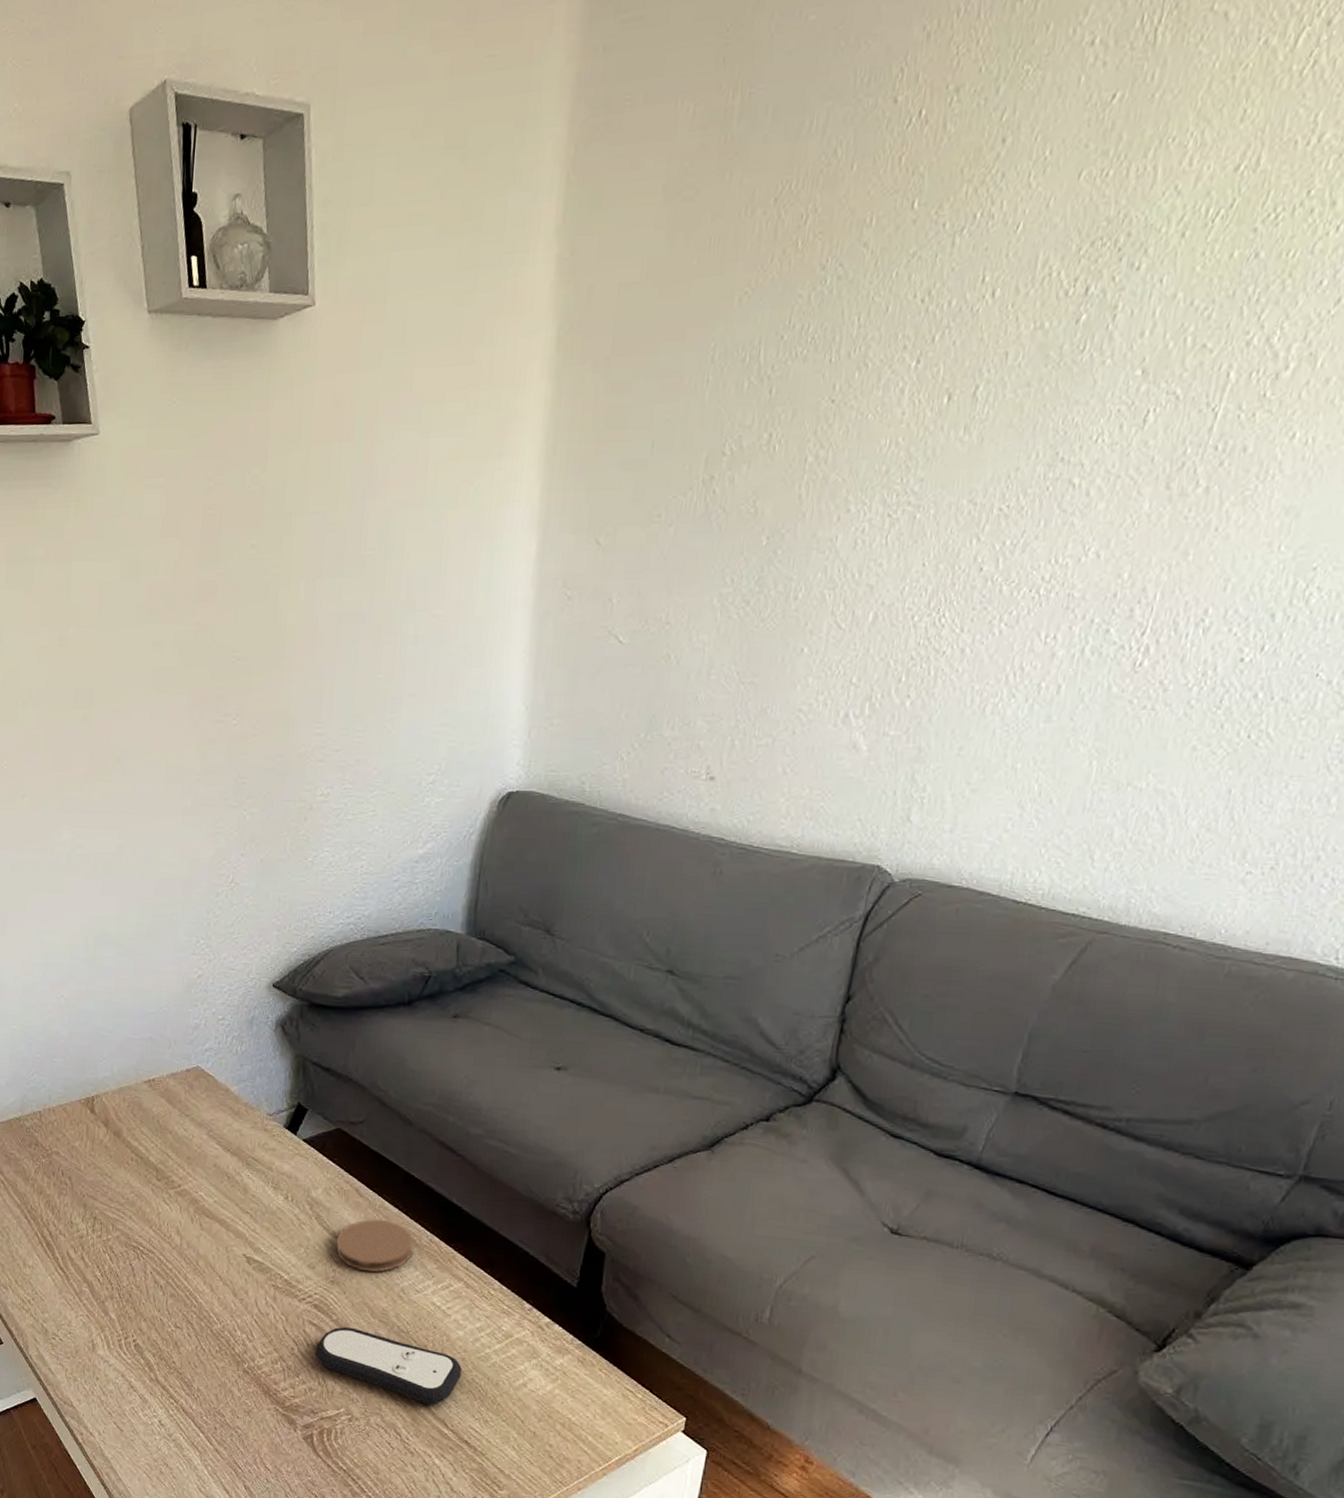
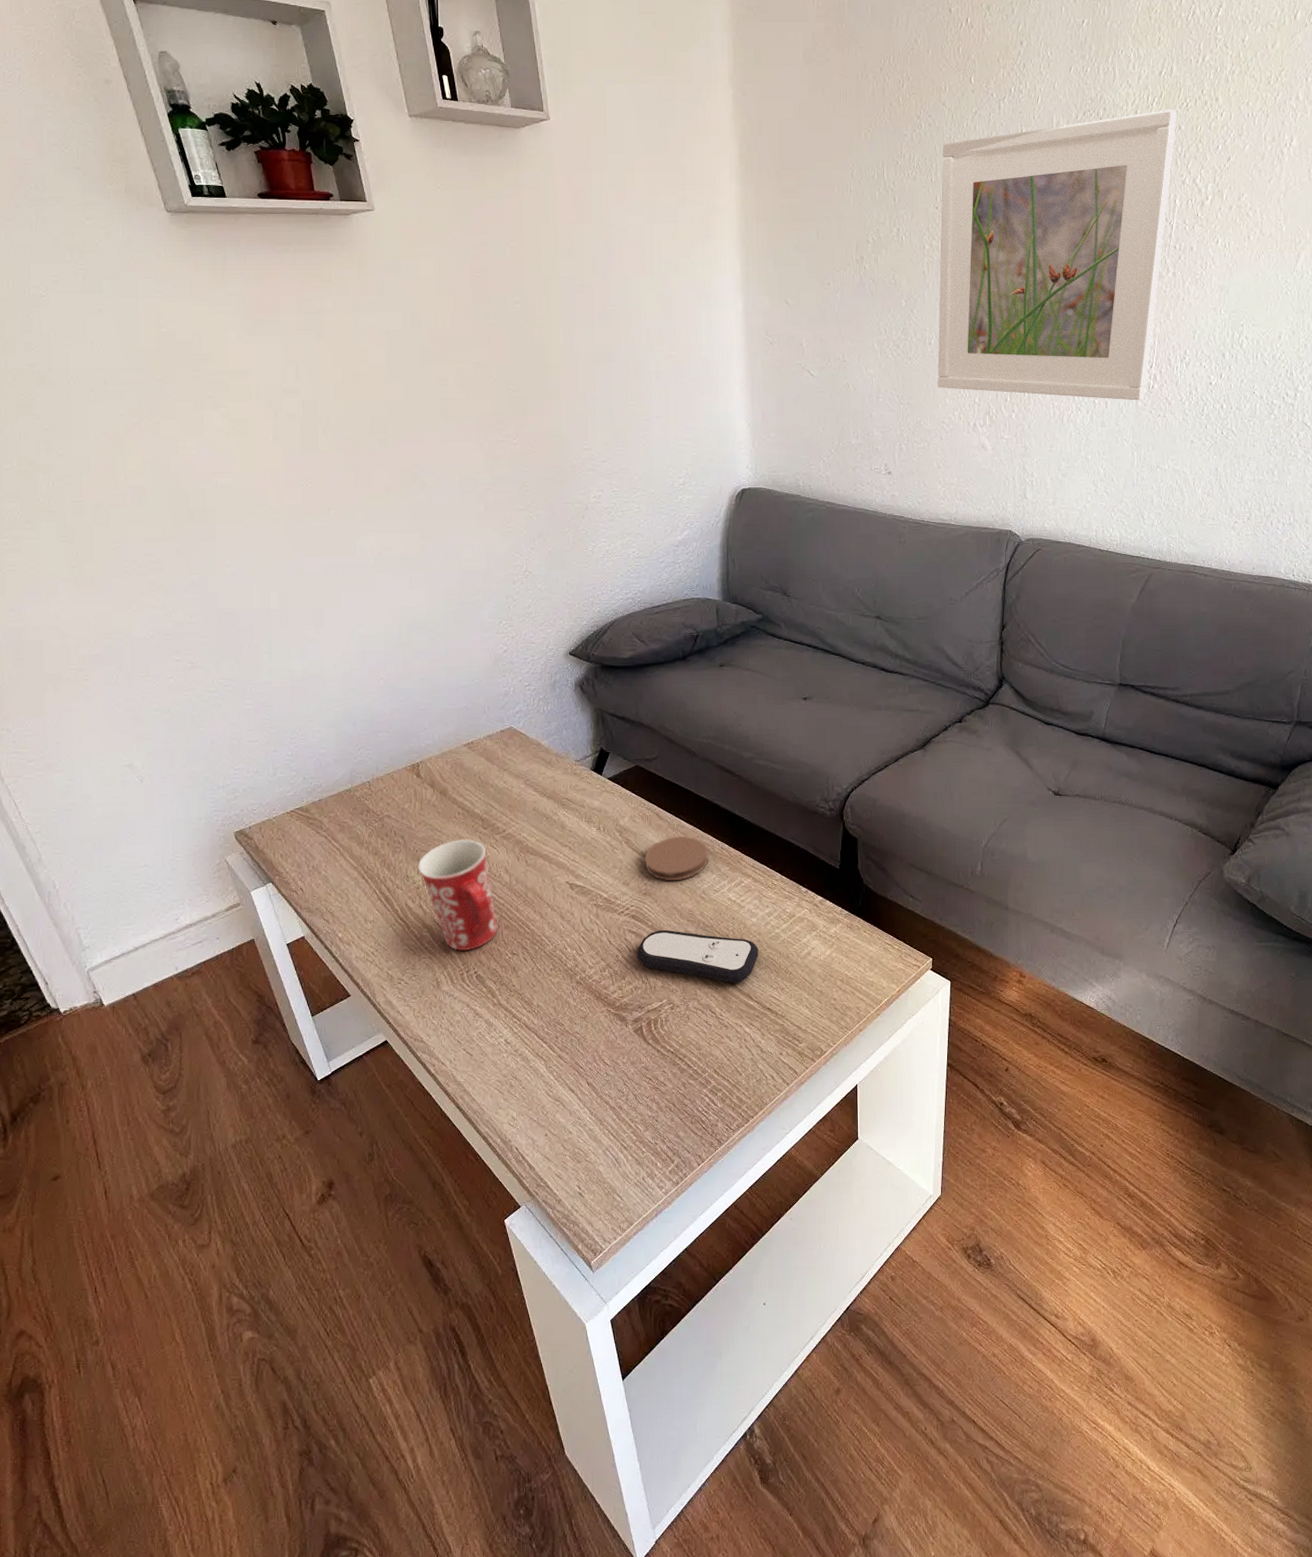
mug: none [82,1189,164,1316] -> present [417,838,498,952]
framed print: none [799,226,1256,685] -> present [937,110,1177,401]

